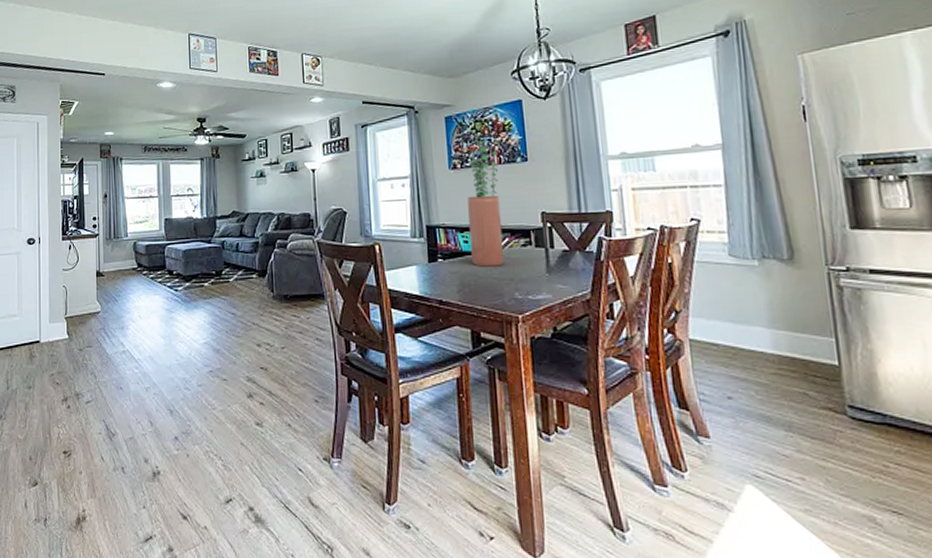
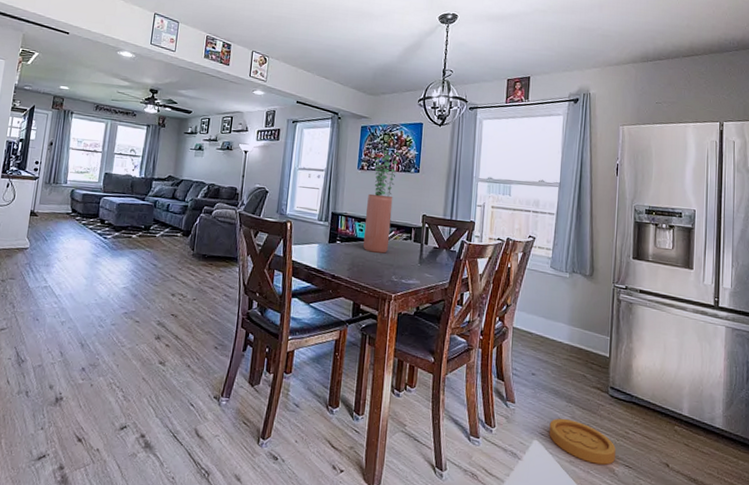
pet bowl: none [765,453,874,512] -> present [549,418,616,465]

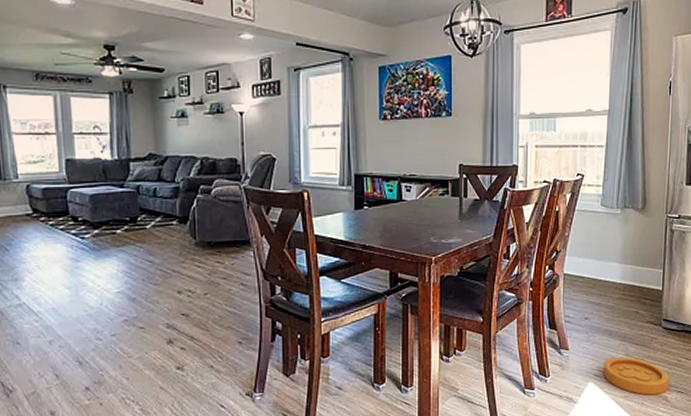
vase: present [362,147,400,254] -> none [394,89,427,214]

